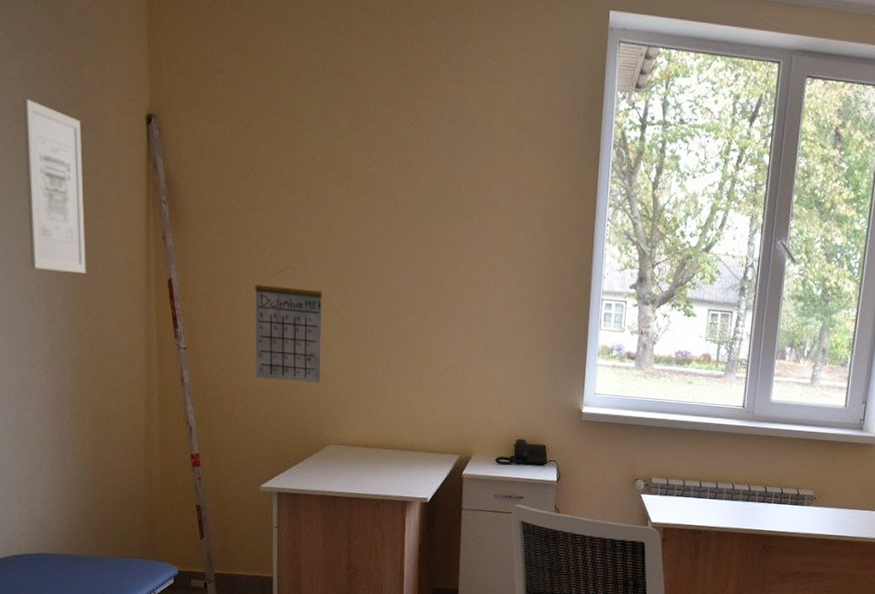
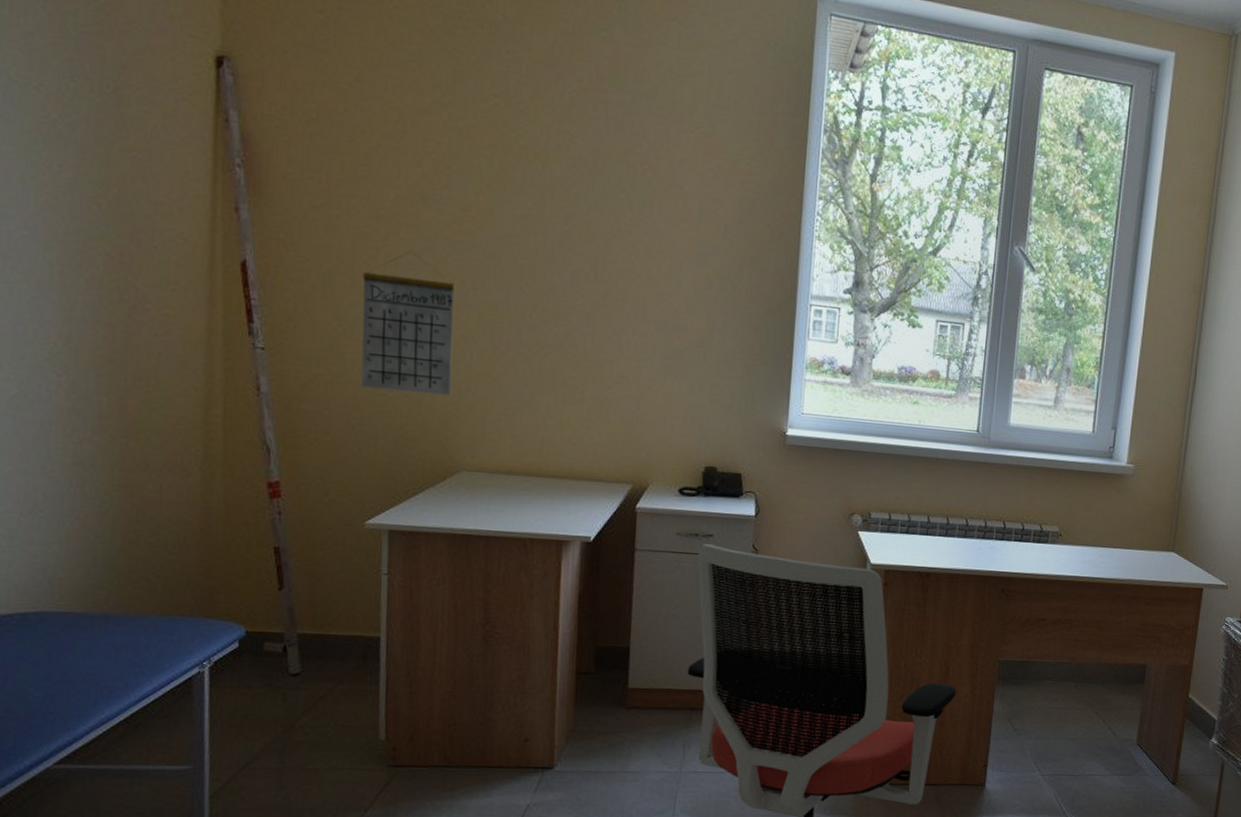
wall art: present [22,99,86,273] -> none [35,24,123,250]

